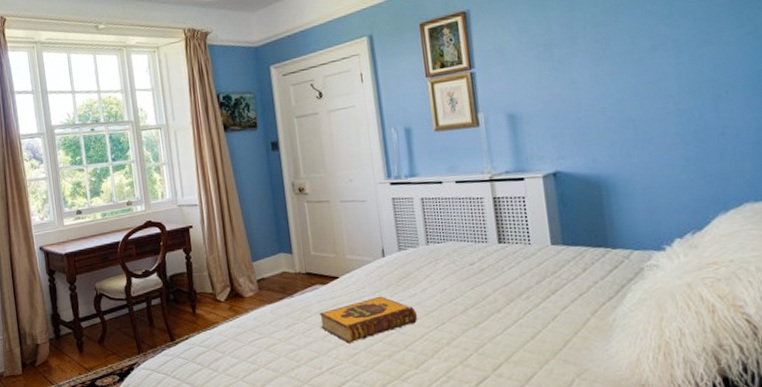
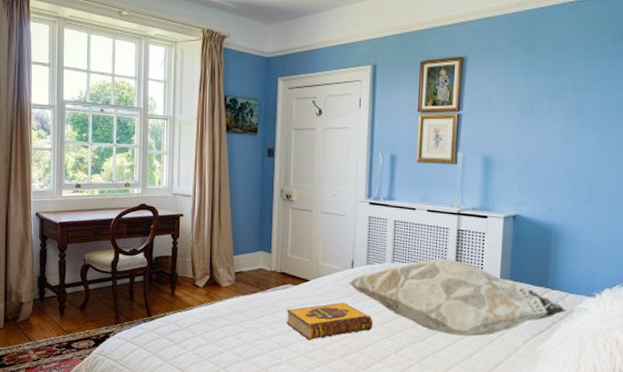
decorative pillow: none [382,231,635,316] -> present [349,258,567,337]

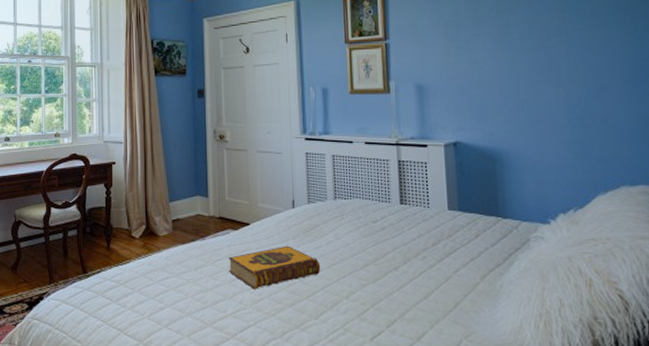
decorative pillow: present [349,258,567,337] -> none [291,193,522,275]

